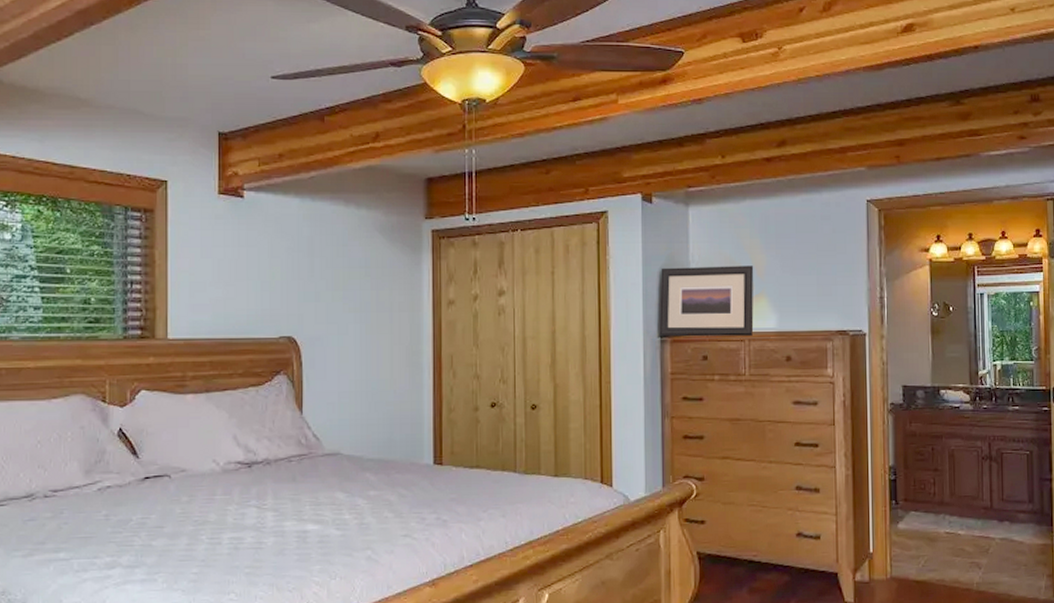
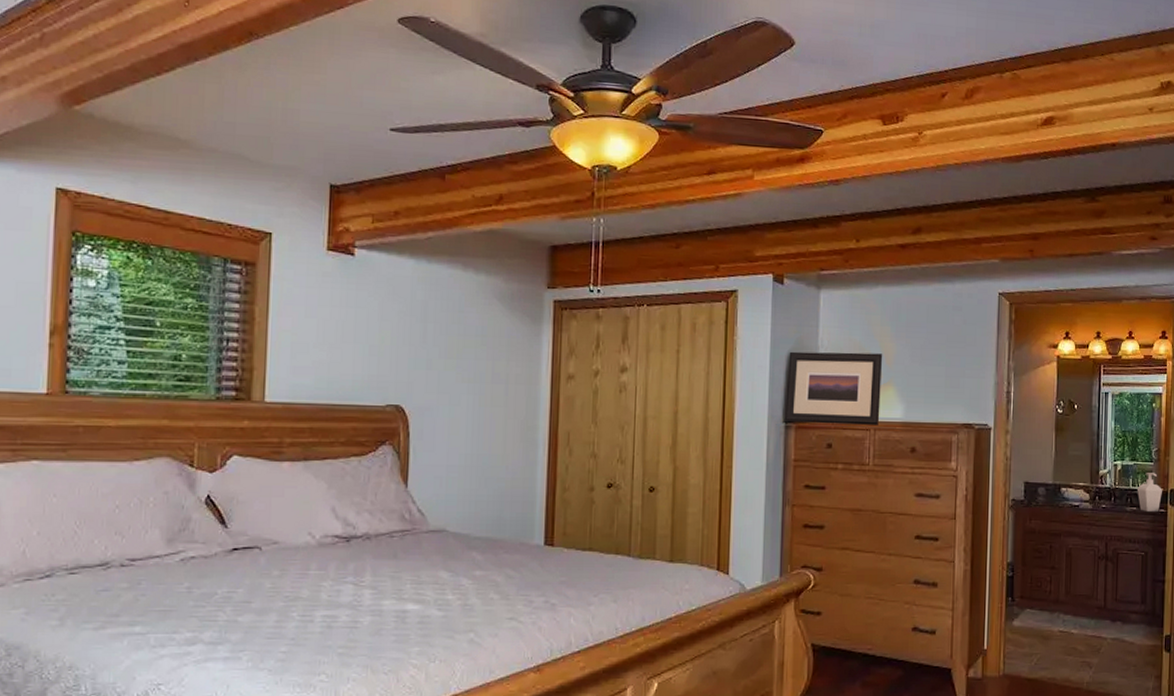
soap bottle: none [1019,371,1045,410] -> present [1137,473,1162,512]

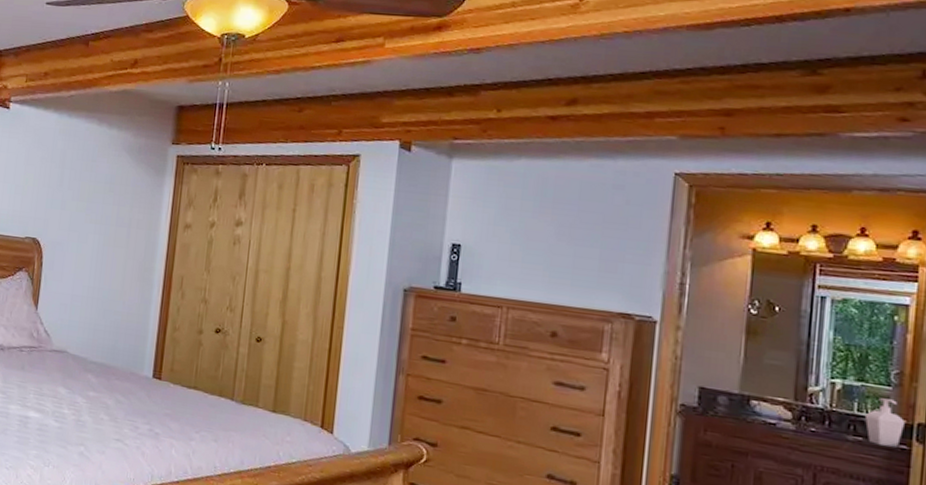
picture frame: present [784,351,883,425] -> none [403,219,523,304]

